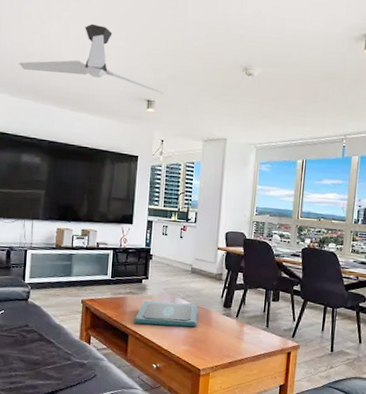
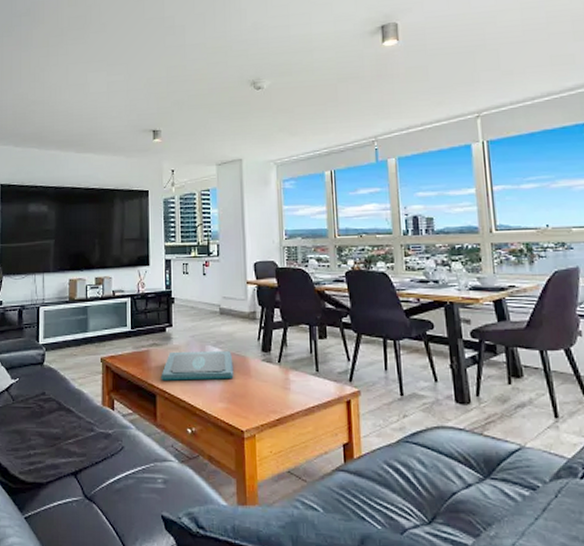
ceiling fan: present [19,23,163,94] -> none [21,63,169,122]

